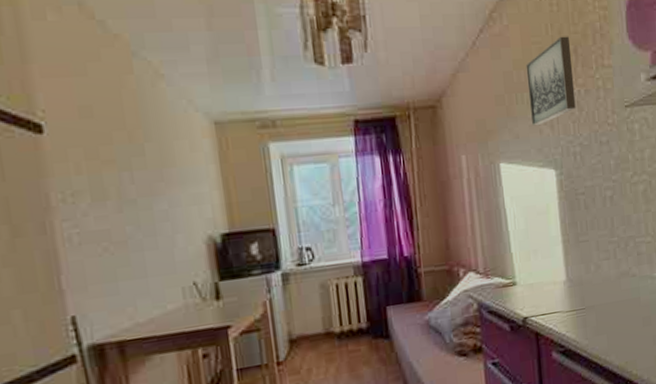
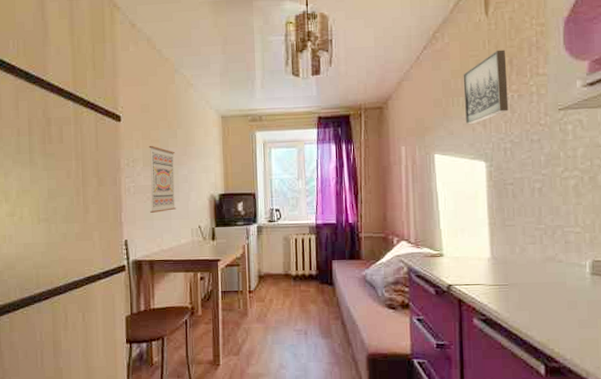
wall art: none [98,168,155,271] -> present [149,145,177,213]

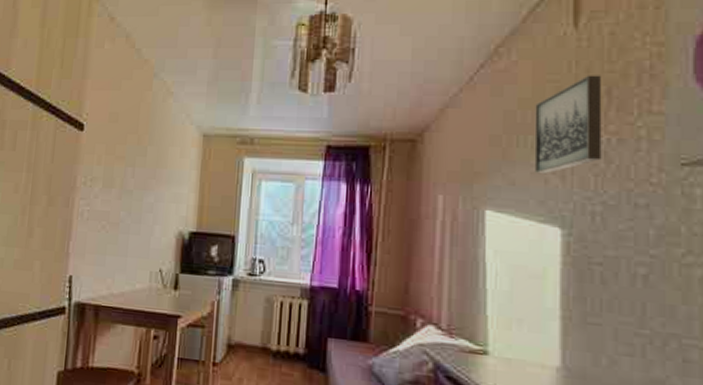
wall art: present [149,145,177,213] -> none [103,162,143,247]

